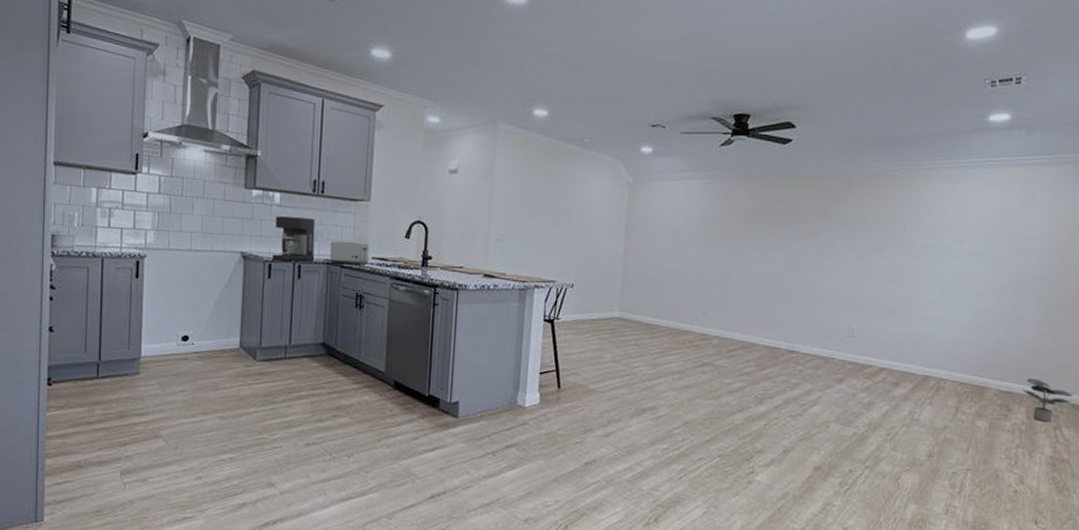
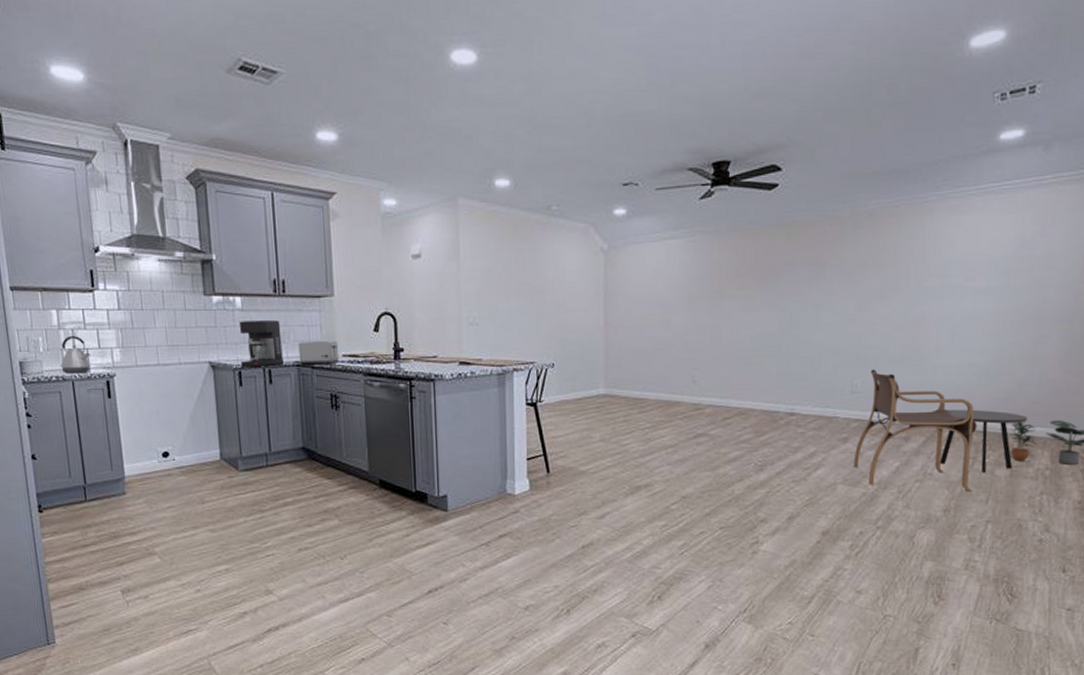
kettle: none [93,214,125,252] -> present [61,336,91,374]
armchair: none [847,316,961,440] -> present [854,369,978,492]
side table: none [925,360,1007,423] -> present [939,409,1027,473]
potted plant: none [988,377,1015,415] -> present [1007,422,1037,461]

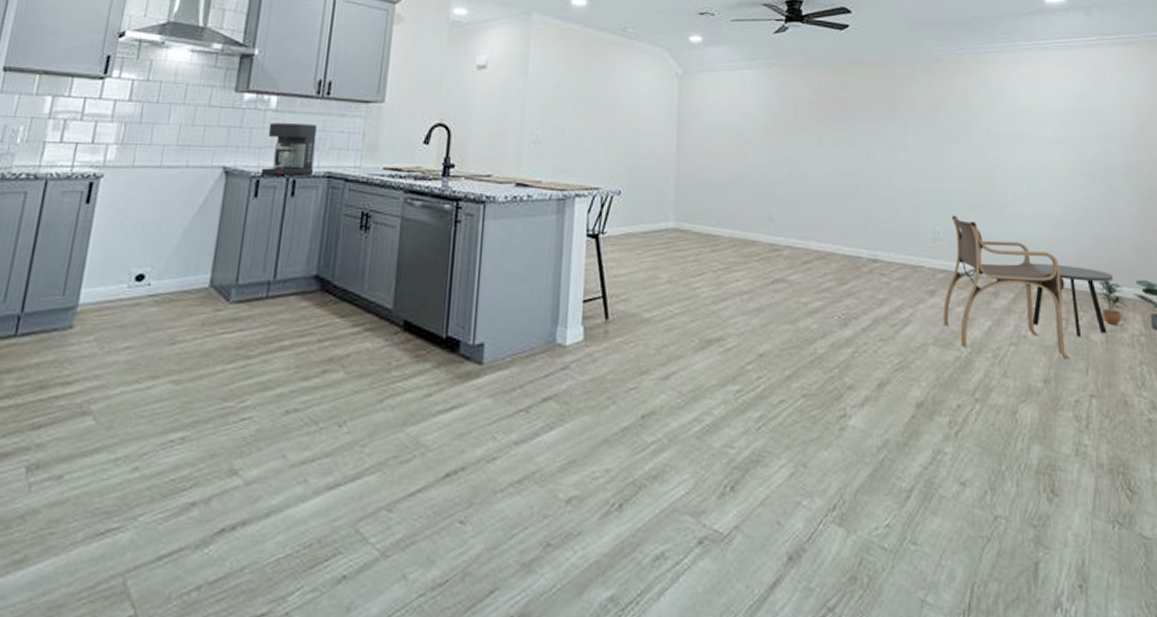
kettle: present [61,336,91,374] -> none [36,127,80,172]
toaster: present [298,340,339,365] -> none [331,150,381,178]

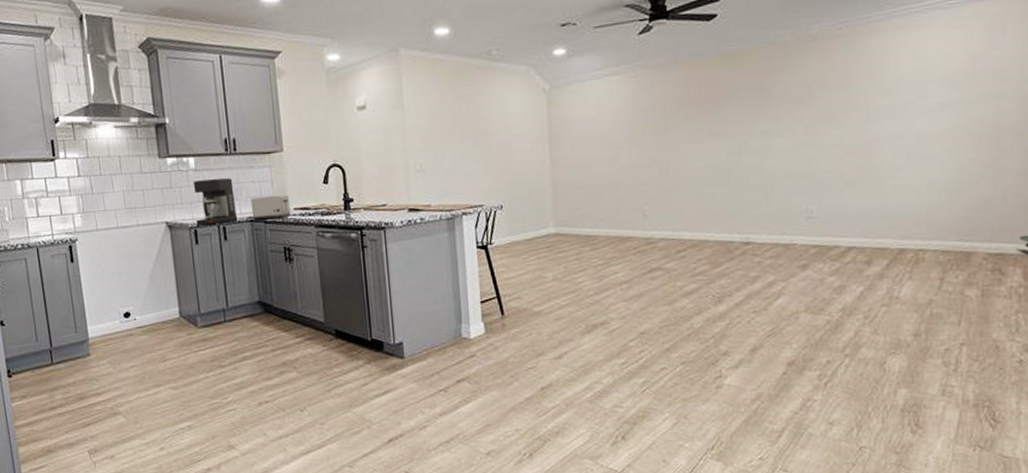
toaster: none [331,150,381,178] -> present [250,194,291,221]
armchair: present [943,215,1069,359] -> none [815,193,942,314]
side table: present [1032,263,1113,338] -> none [905,229,995,294]
potted plant: present [1096,280,1127,325] -> none [975,239,1008,280]

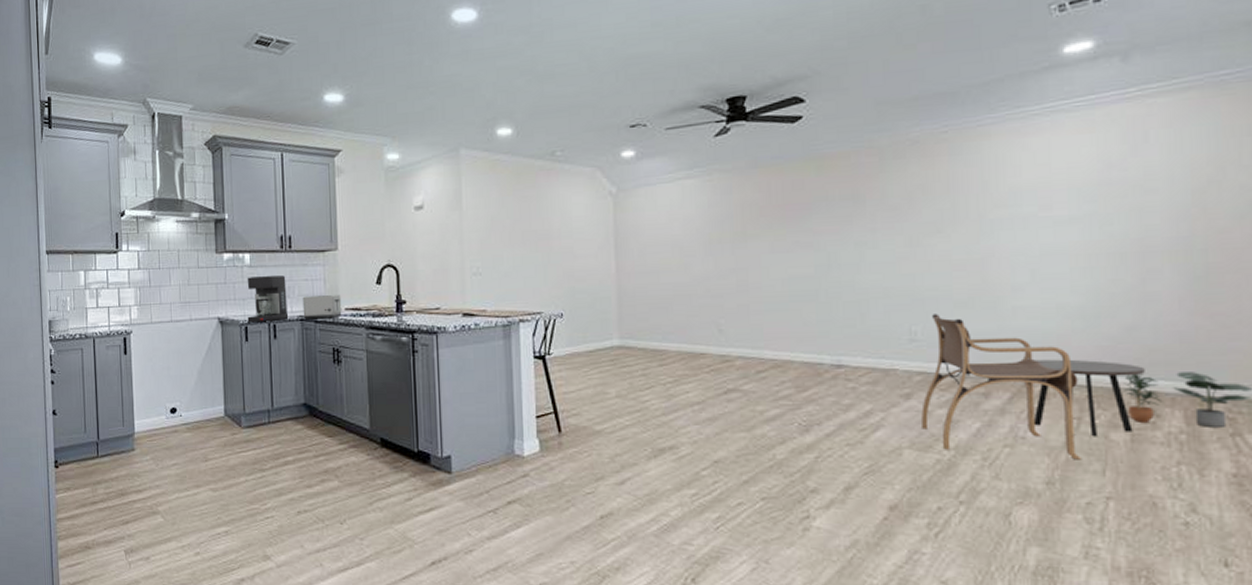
armchair: none [815,193,942,314] -> present [921,314,1081,460]
side table: none [905,229,995,294] -> present [1033,359,1145,437]
potted plant: none [975,239,1008,280] -> present [1120,374,1163,422]

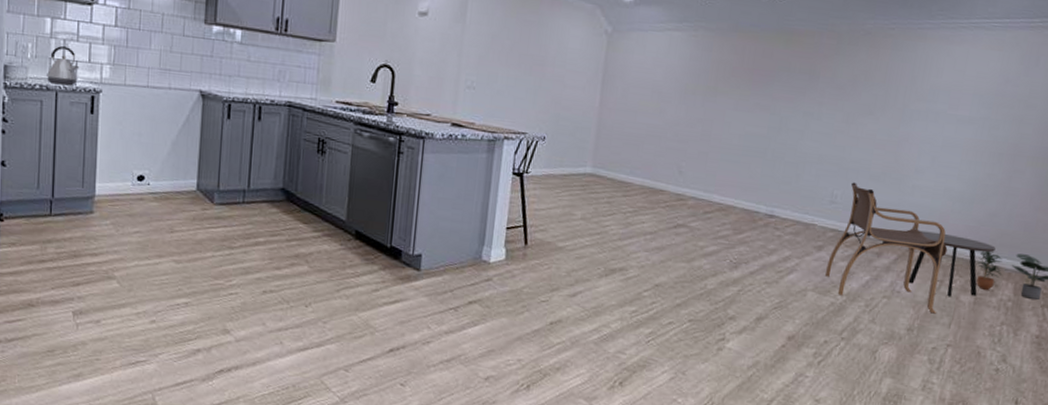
kettle: none [84,295,112,332] -> present [47,46,80,86]
coffee maker: present [247,275,289,323] -> none [231,54,278,104]
toaster: present [302,294,342,320] -> none [291,83,334,110]

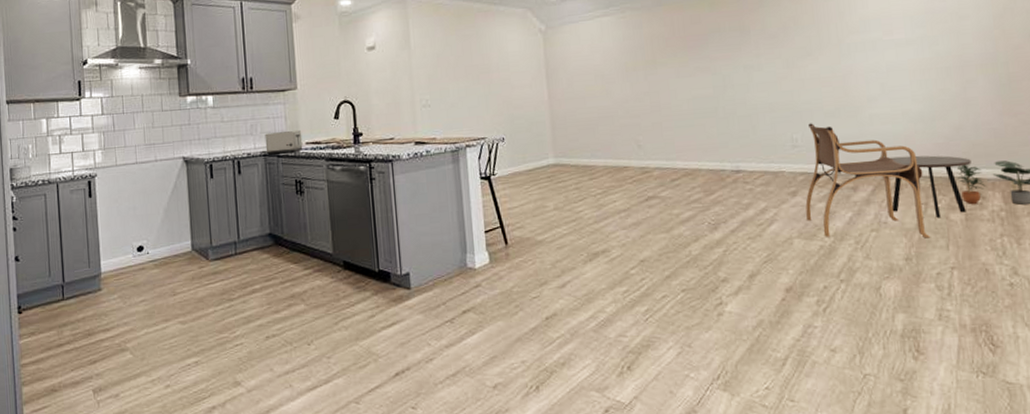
kettle: present [47,46,80,86] -> none [47,141,75,177]
toaster: none [291,83,334,110] -> present [265,129,303,155]

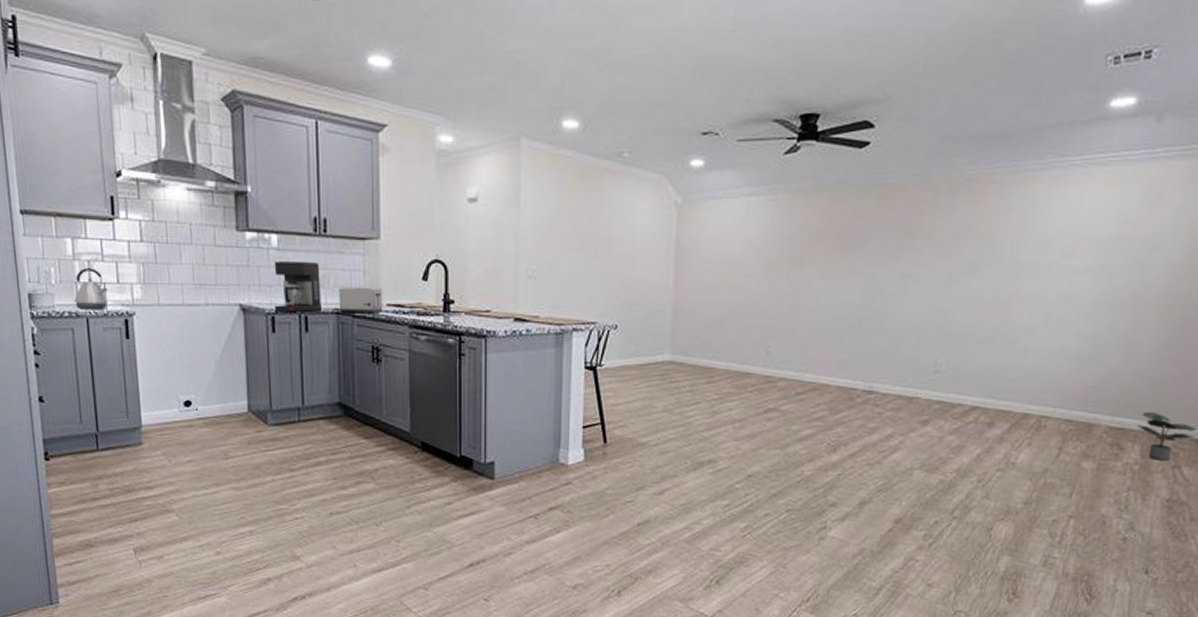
kettle: none [47,141,75,177] -> present [74,268,109,311]
coffee maker: none [210,115,252,161] -> present [274,261,323,313]
armchair: present [805,123,930,238] -> none [932,348,1066,484]
side table: present [889,155,971,219] -> none [1023,395,1119,465]
potted plant: present [954,165,986,204] -> none [1097,412,1128,454]

